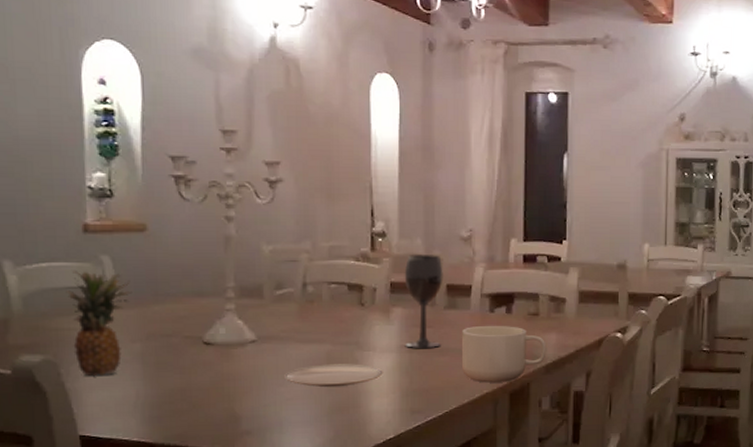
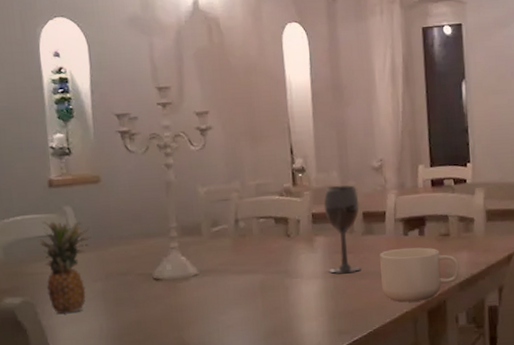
plate: present [284,364,383,388] -> none [224,290,311,314]

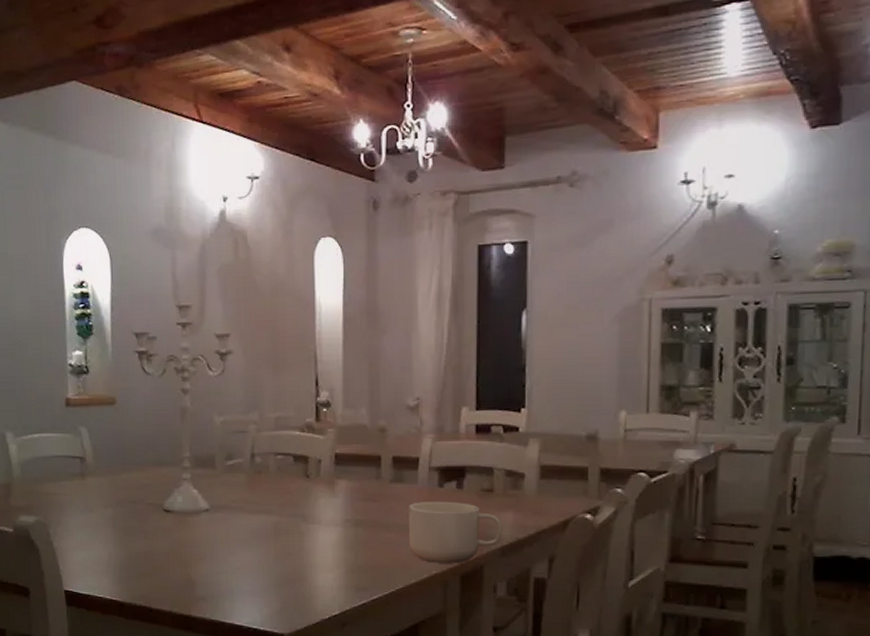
fruit: present [37,221,92,314] -> none [53,441,105,537]
wine glass: present [323,185,362,274] -> none [349,425,389,524]

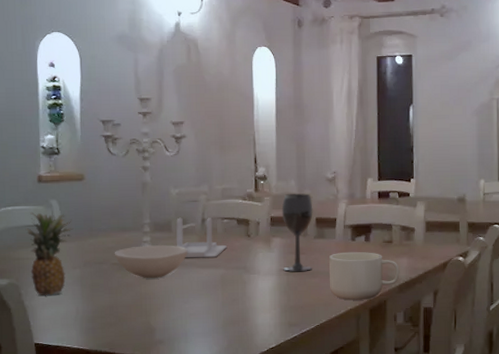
fruit: none [53,441,105,537] -> present [25,212,74,295]
soup bowl: none [149,484,235,524] -> present [114,245,188,279]
napkin holder: none [220,451,282,501] -> present [176,217,228,258]
wine glass: none [349,425,389,524] -> present [281,193,313,272]

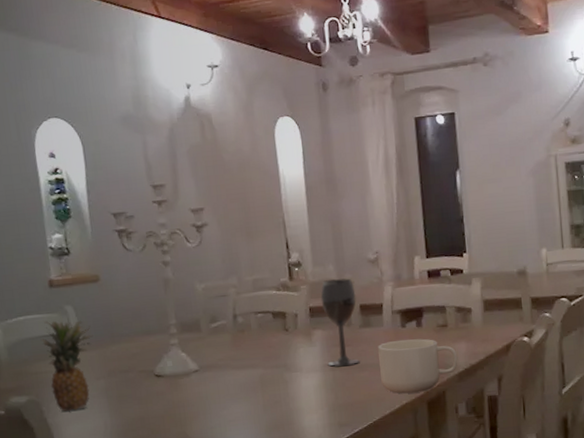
soup bowl: present [114,245,188,279] -> none [139,346,221,385]
napkin holder: present [176,217,228,258] -> none [205,313,264,360]

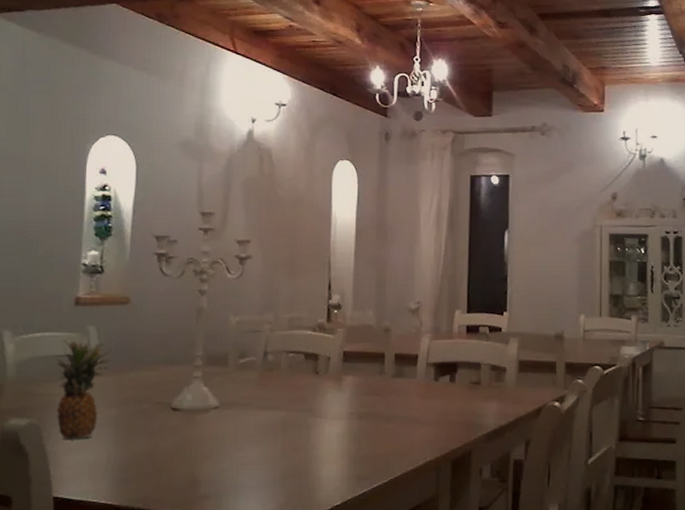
wine glass: present [320,278,360,367] -> none [354,326,392,416]
cup: present [377,338,458,394] -> none [406,393,488,450]

